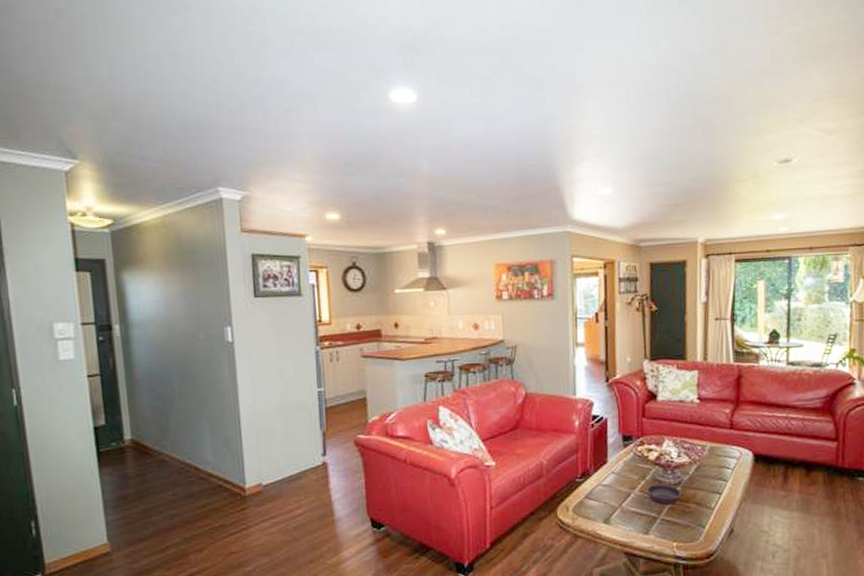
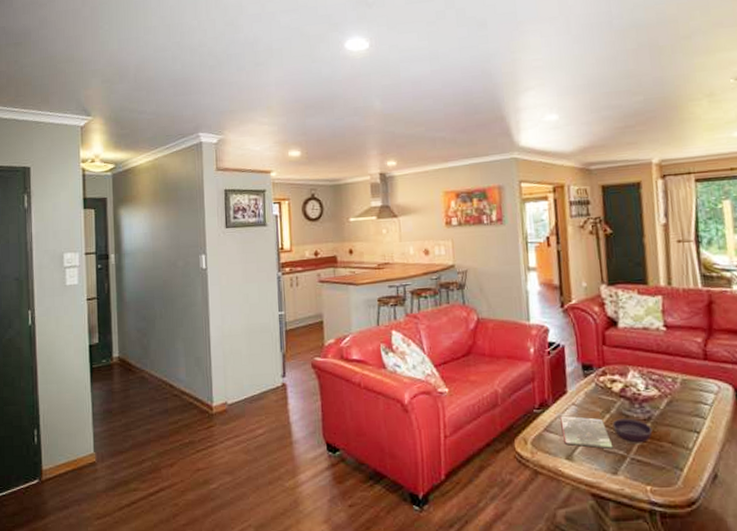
magazine: none [600,483,647,512] -> present [560,415,613,449]

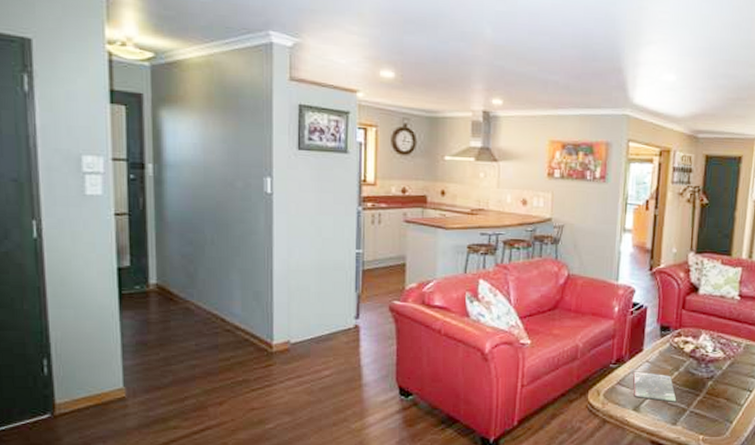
bowl: present [612,418,653,445] -> none [679,376,713,400]

